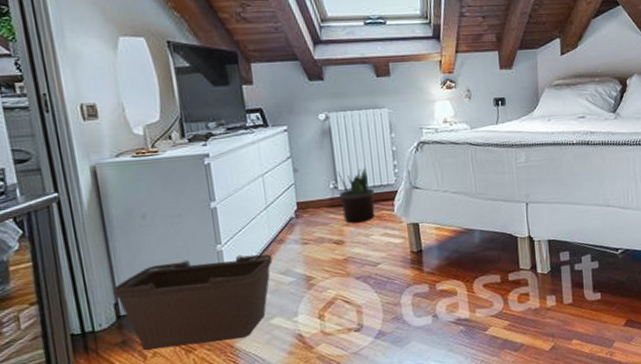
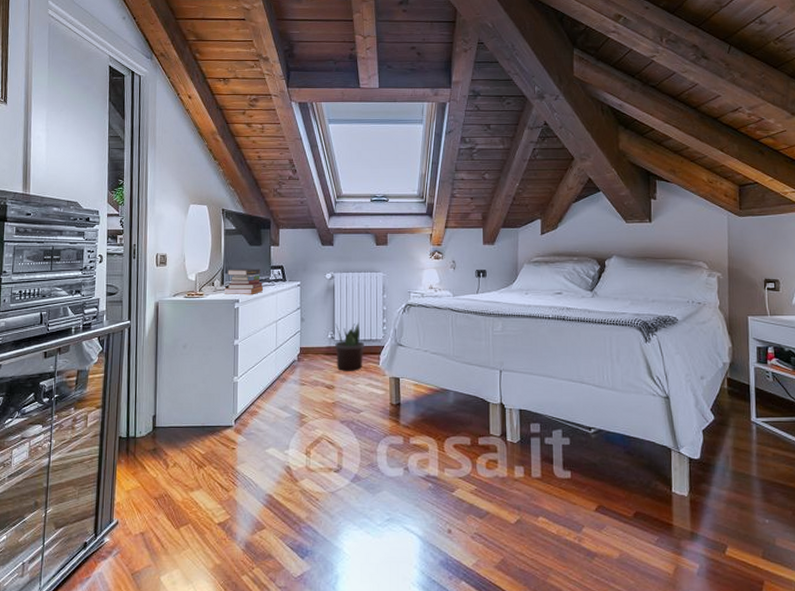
bicycle basket: present [112,254,273,350] -> none [153,386,275,461]
books: none [186,114,241,149] -> present [224,269,264,294]

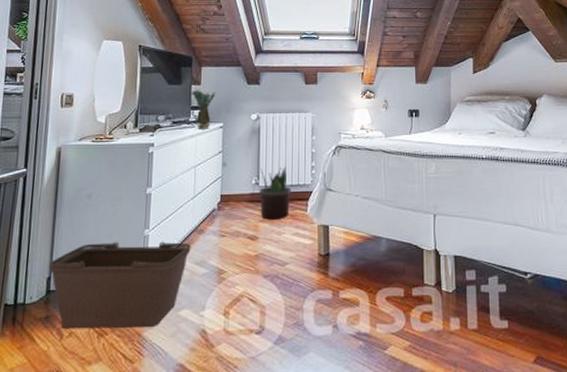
bicycle basket: none [153,386,275,461] -> present [48,241,191,329]
books: present [224,269,264,294] -> none [137,109,182,138]
vase: none [270,249,293,287] -> present [191,88,216,129]

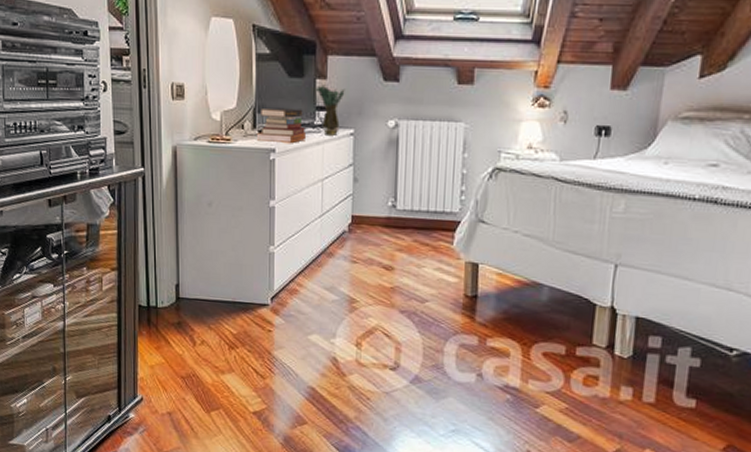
bicycle basket: present [48,241,191,329] -> none [175,254,320,347]
books: none [137,109,182,138] -> present [256,107,307,143]
planter: present [259,166,291,220] -> none [396,187,435,251]

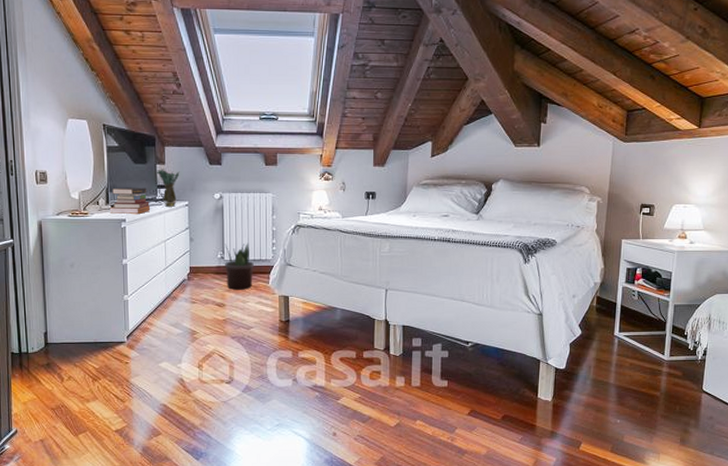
planter: none [396,187,435,251] -> present [225,242,254,290]

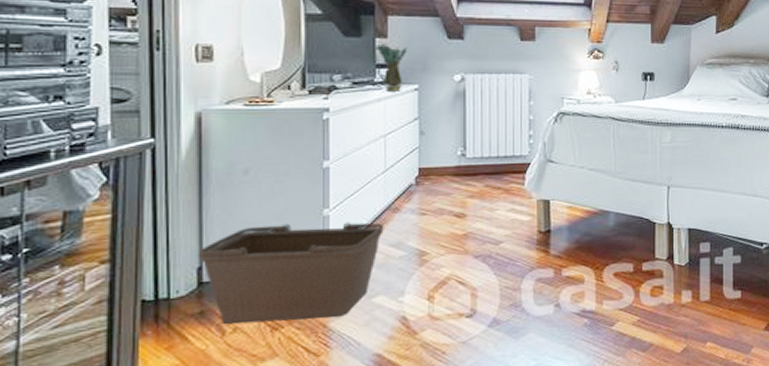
bicycle basket: none [44,304,166,374] -> present [197,222,384,324]
books: present [109,187,151,214] -> none [306,67,366,101]
planter: present [225,242,254,290] -> none [467,135,505,195]

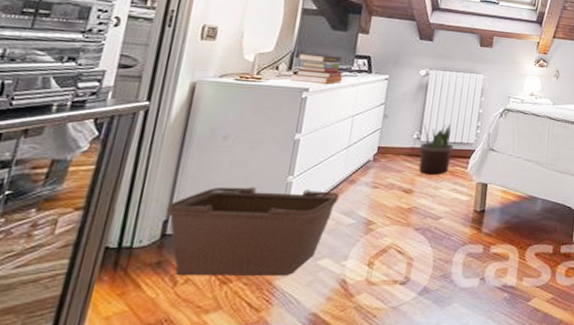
books: none [306,67,366,101] -> present [290,53,343,84]
vase: present [375,42,408,92] -> none [356,37,385,80]
planter: none [467,135,505,195] -> present [418,123,454,175]

